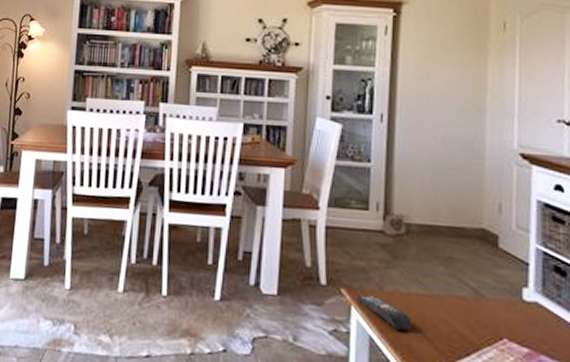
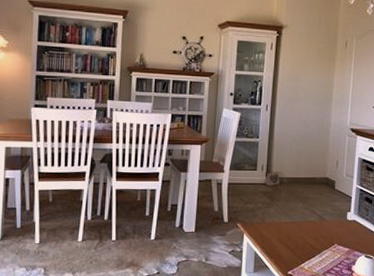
remote control: present [355,294,412,331] -> none [247,226,281,247]

